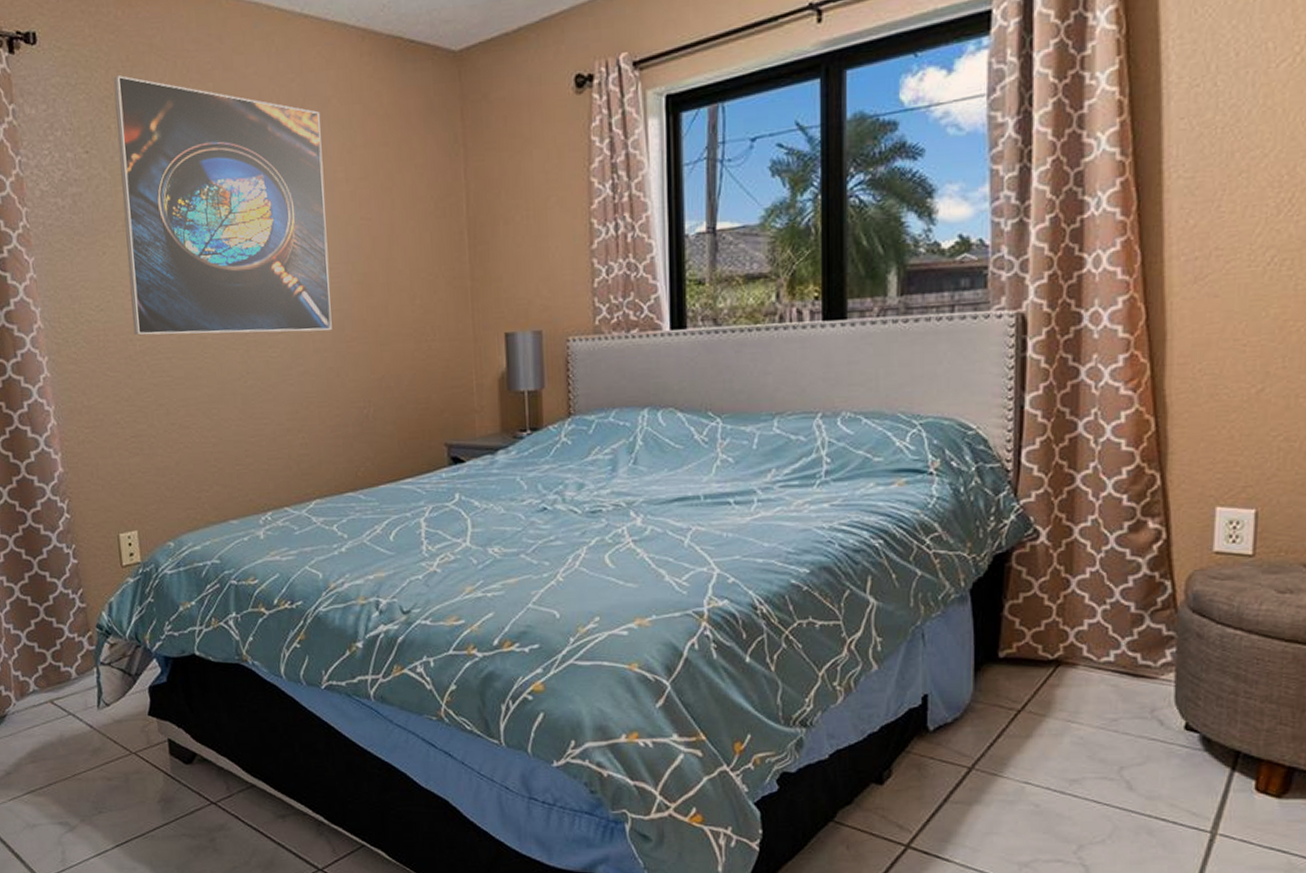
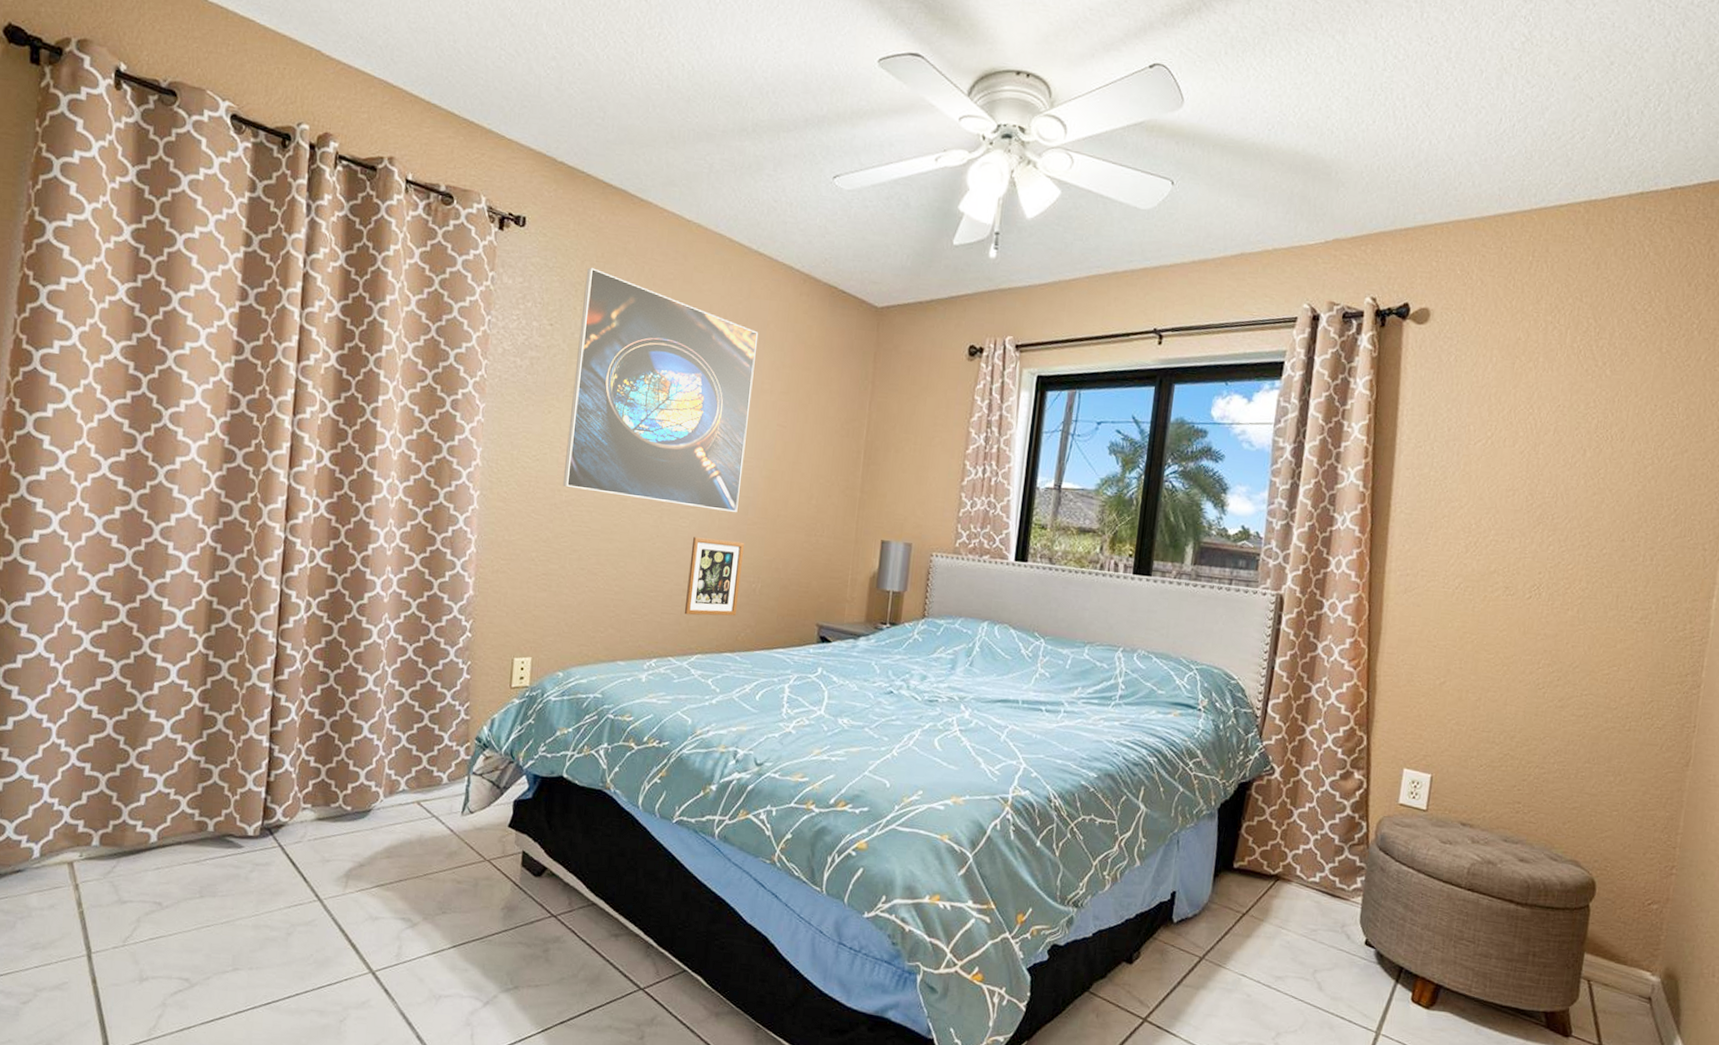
picture frame: none [287,363,351,457] -> present [684,537,744,616]

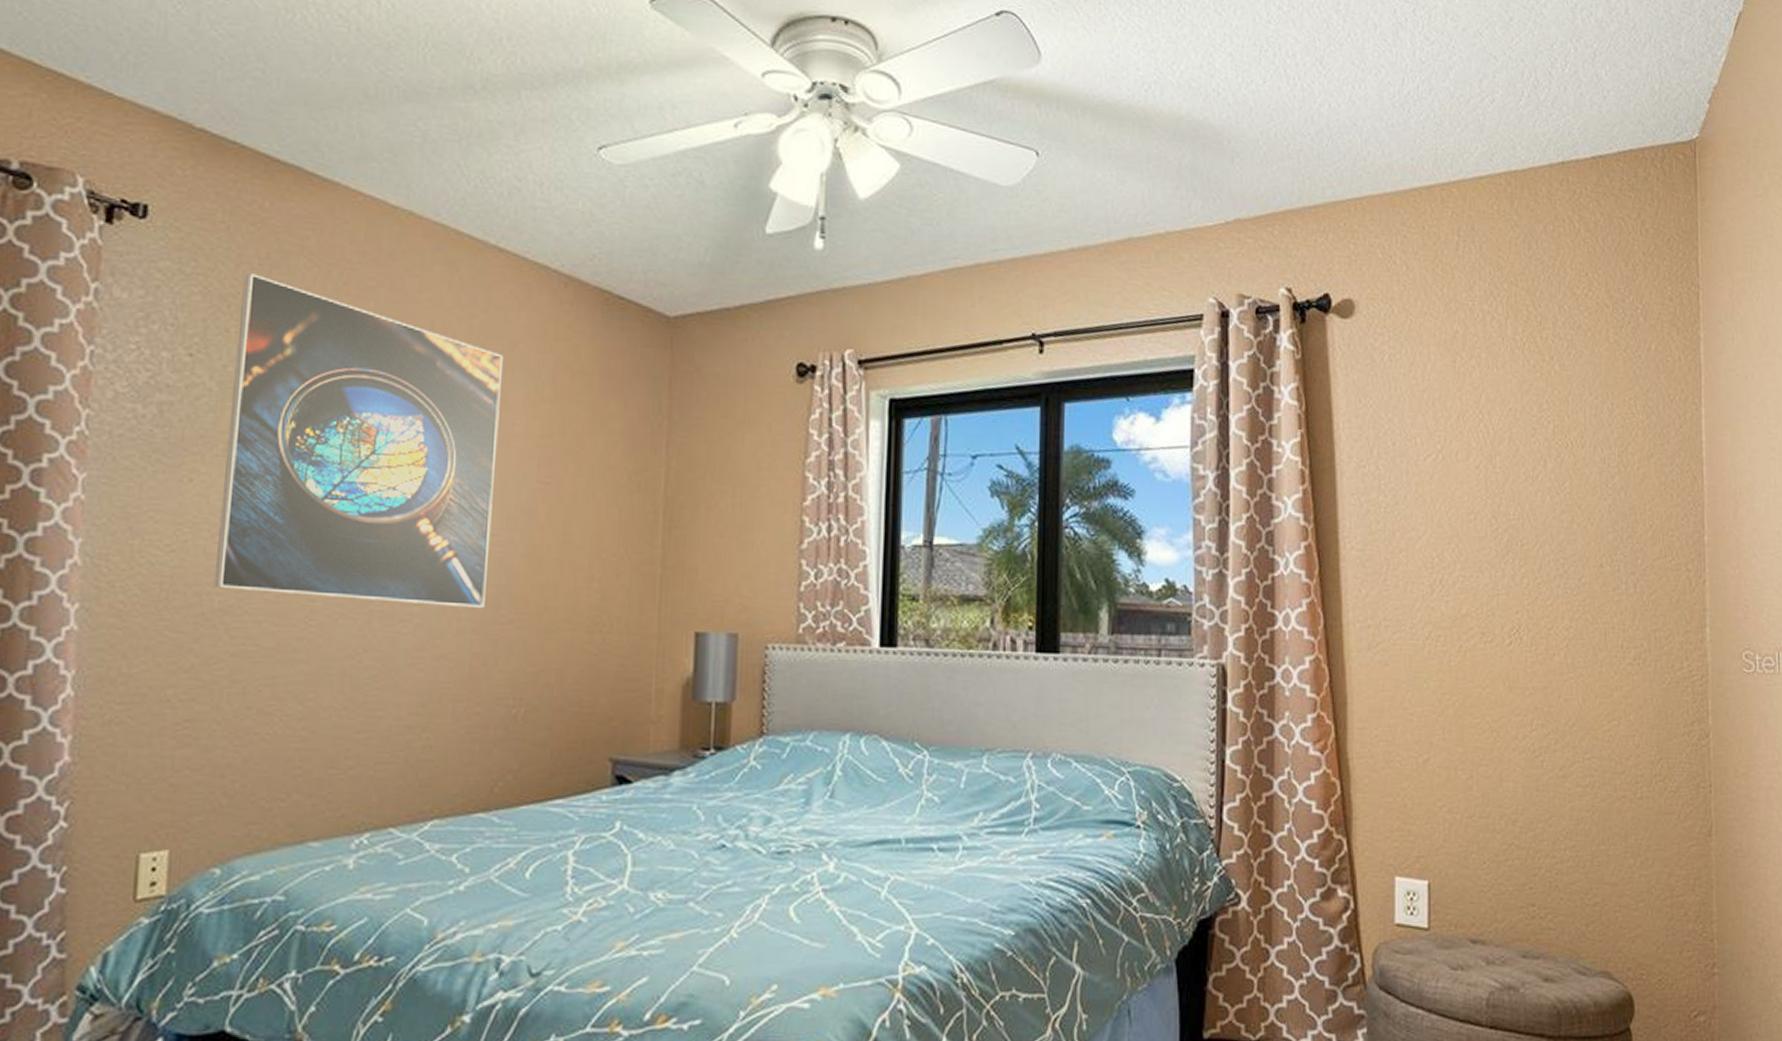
picture frame: present [684,537,744,616] -> none [410,647,497,763]

